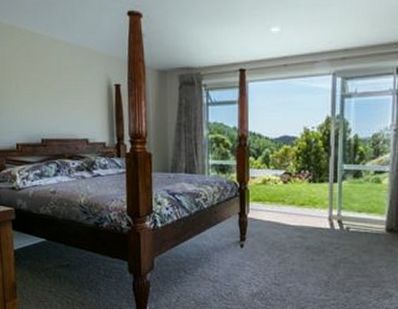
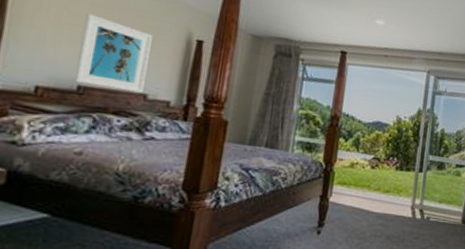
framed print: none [35,79,85,139] -> present [75,13,152,93]

